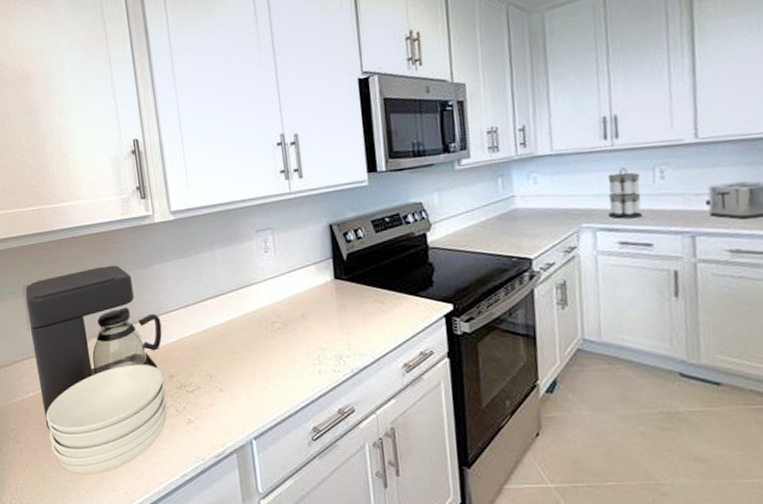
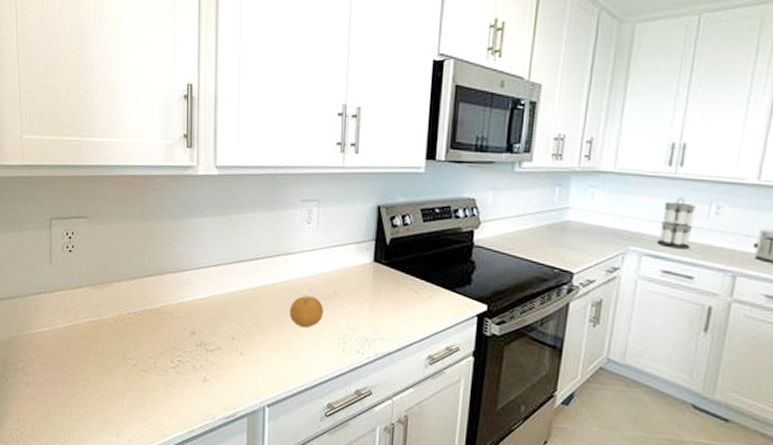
coffee maker: present [25,265,162,429] -> none [51,211,190,367]
bowl: present [45,364,168,475] -> none [58,314,185,418]
fruit: none [260,323,294,355] -> present [289,296,323,328]

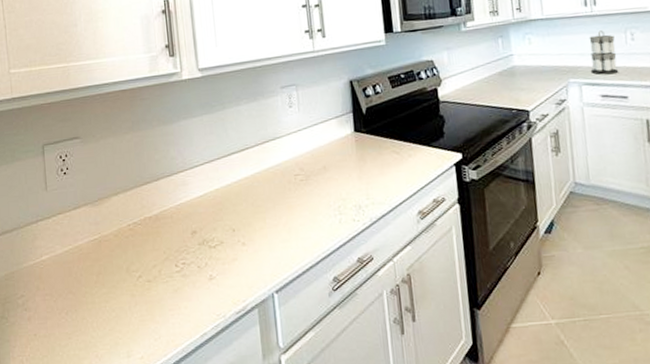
fruit: present [289,296,323,328] -> none [283,175,316,207]

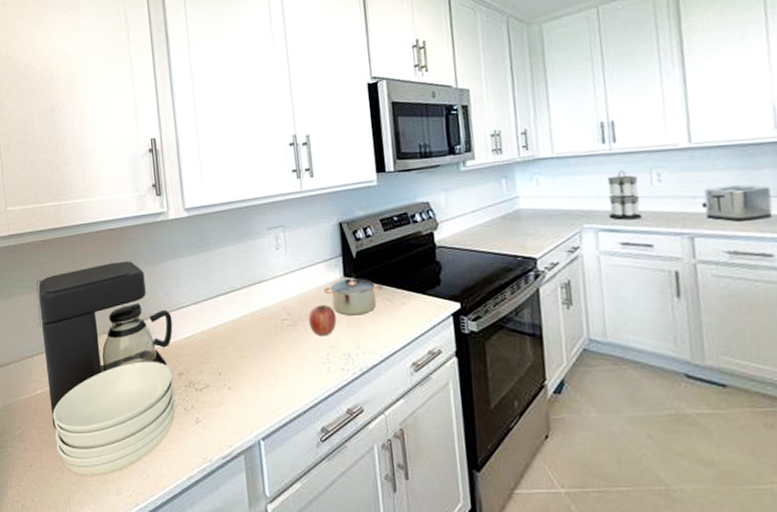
coffee maker: none [44,121,186,294] -> present [38,261,173,428]
bowl: none [59,220,189,342] -> present [52,361,176,477]
fruit: none [321,158,348,190] -> present [308,304,337,336]
cooking pot: none [334,132,391,169] -> present [323,277,383,316]

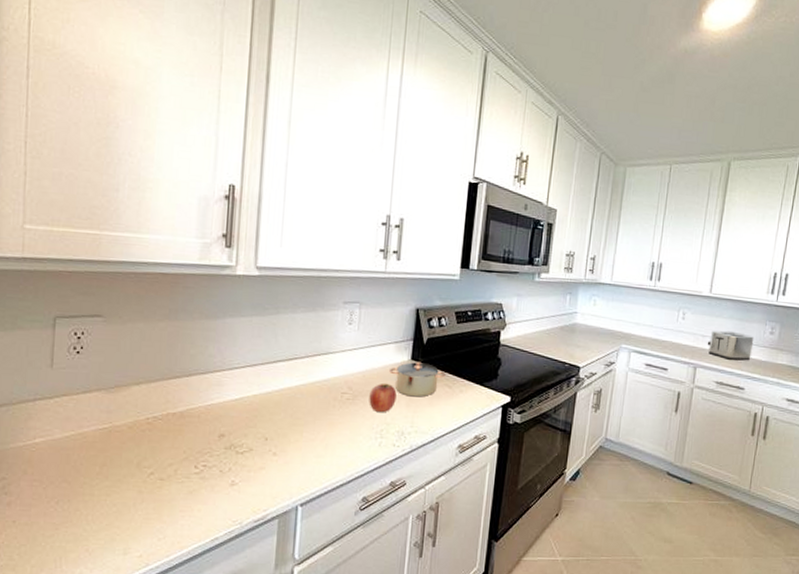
coffee maker: present [38,261,173,428] -> none [51,310,222,482]
bowl: present [52,361,176,477] -> none [52,418,213,535]
spice rack: present [607,170,641,221] -> none [642,305,669,347]

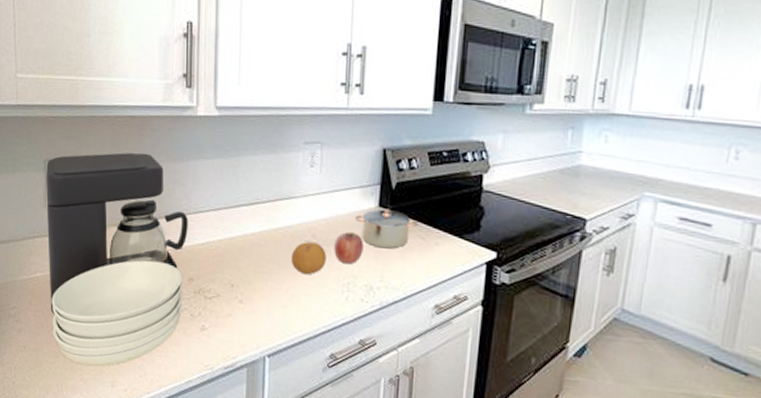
coffee maker: none [51,310,222,482] -> present [46,152,188,314]
bowl: none [52,418,213,535] -> present [51,259,183,367]
fruit: none [327,394,362,425] -> present [290,242,326,275]

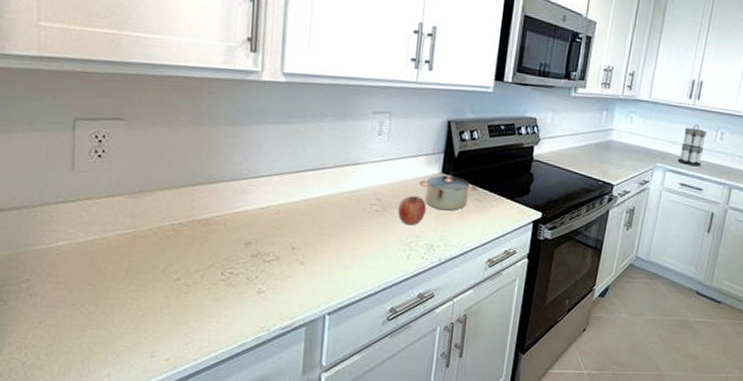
coffee maker: present [46,152,188,314] -> none [74,114,248,285]
bowl: present [51,259,183,367] -> none [77,225,240,338]
fruit: present [290,242,326,275] -> none [355,205,391,236]
spice rack: none [674,141,714,196] -> present [678,124,707,167]

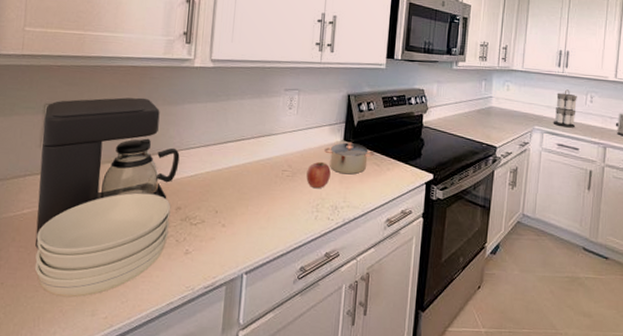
coffee maker: none [74,114,248,285] -> present [35,97,180,248]
bowl: none [77,225,240,338] -> present [34,192,171,298]

